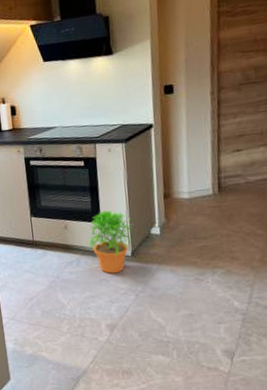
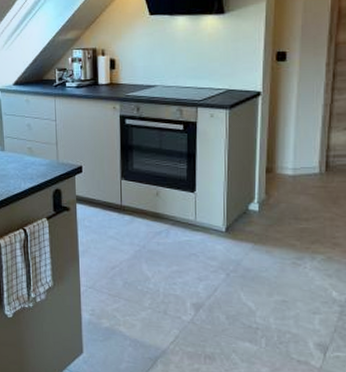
potted plant: present [88,210,132,274] -> none [180,180,229,249]

